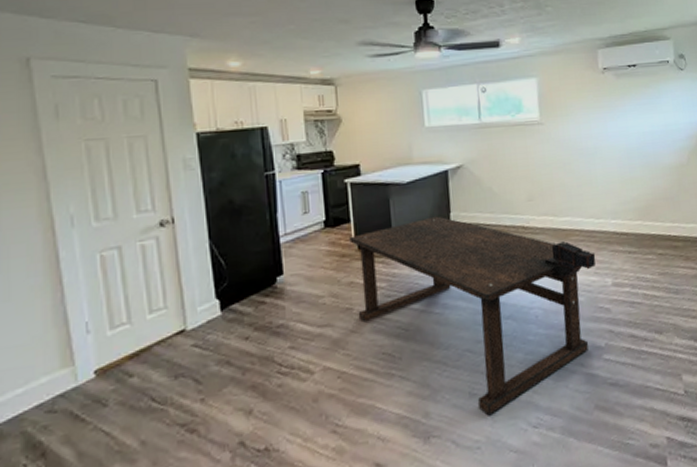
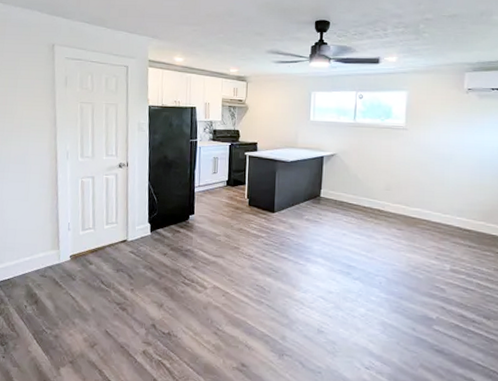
dining table: present [349,216,596,416] -> none [242,190,438,351]

